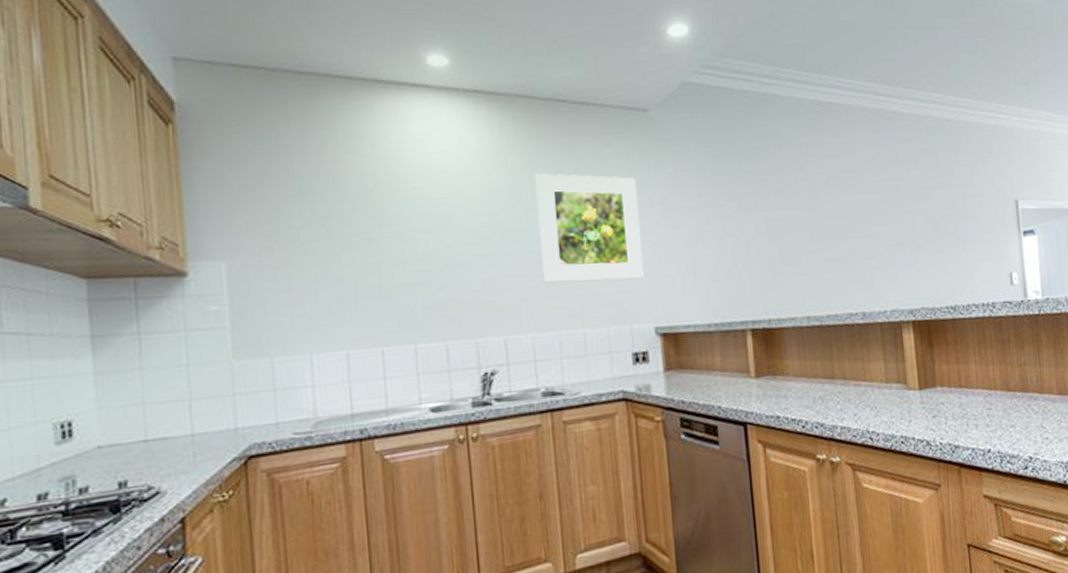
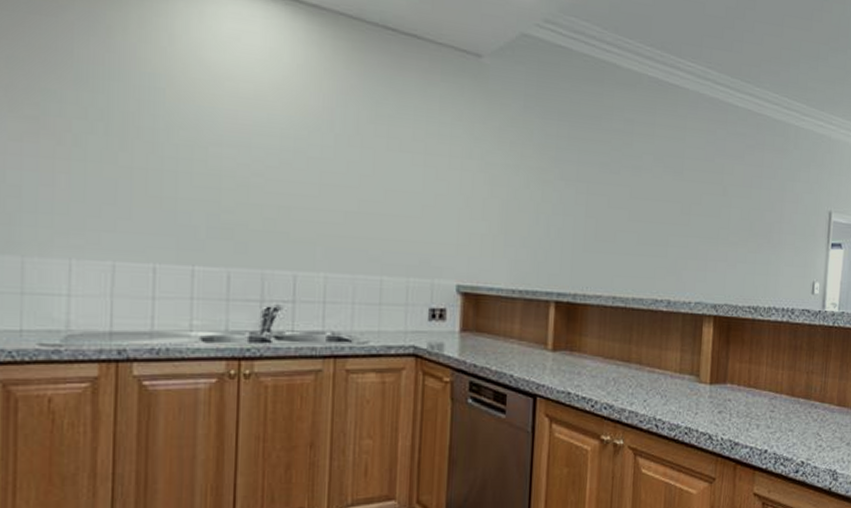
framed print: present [535,173,644,283] -> none [344,103,458,233]

